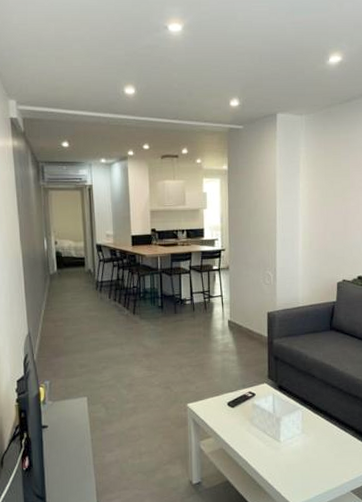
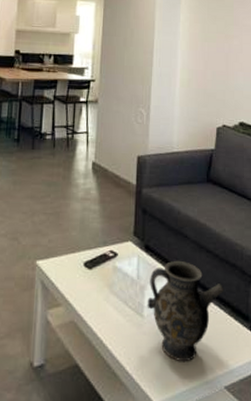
ewer: none [282,395,349,474] -> present [147,260,225,362]

